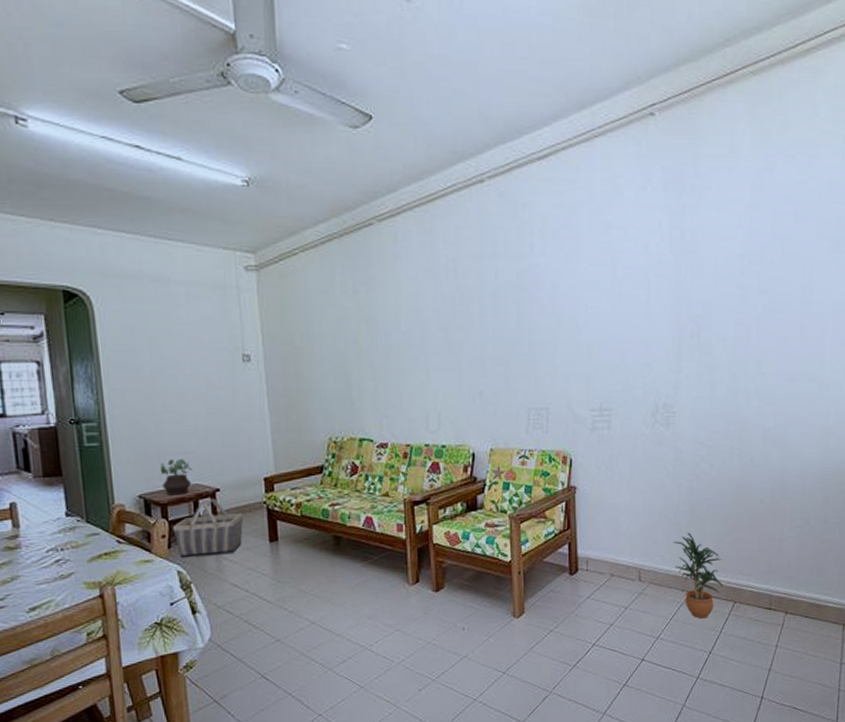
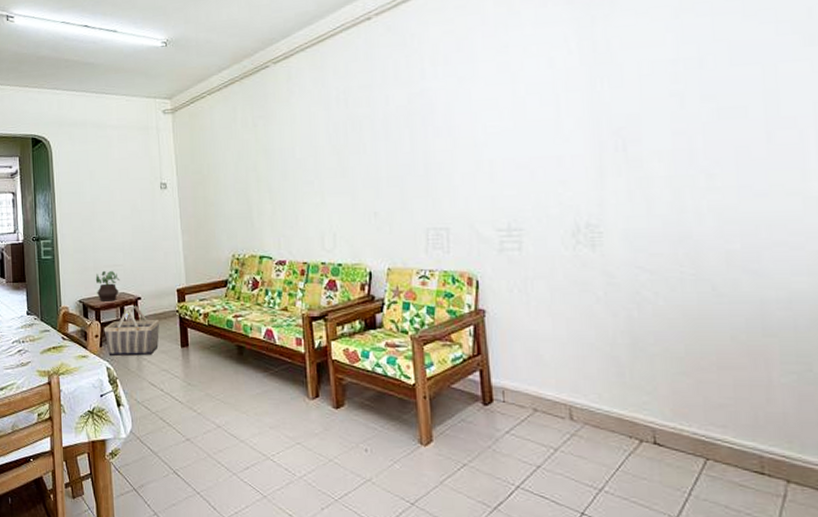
potted plant: present [673,532,723,619] -> none [612,368,688,474]

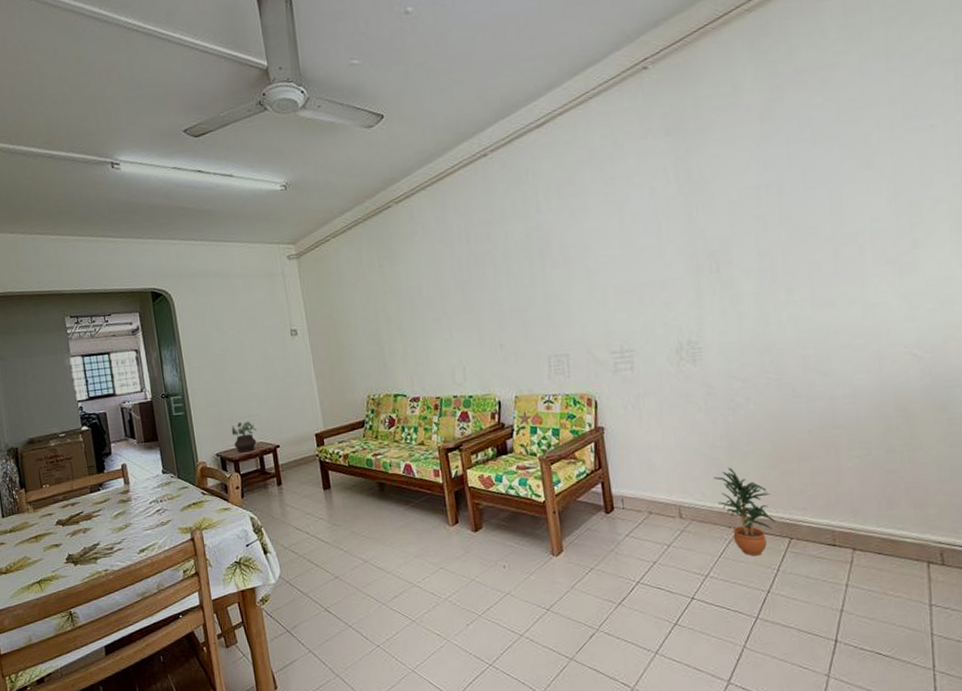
basket: present [103,305,160,357] -> none [244,453,301,506]
potted plant: none [612,368,688,474] -> present [713,467,776,556]

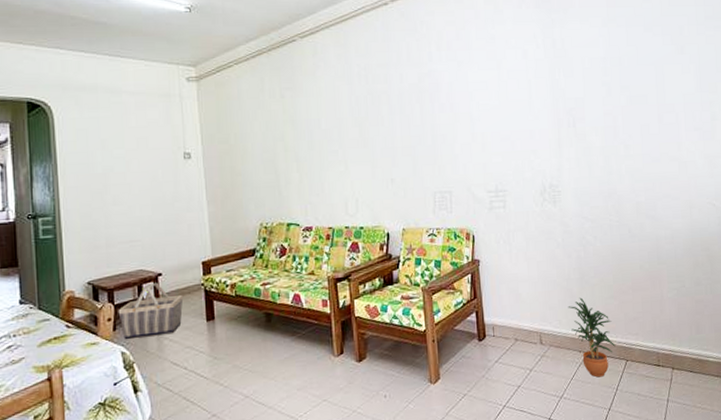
potted plant: present [231,421,257,453] -> none [108,246,137,281]
basket: none [244,453,301,506] -> present [118,282,184,340]

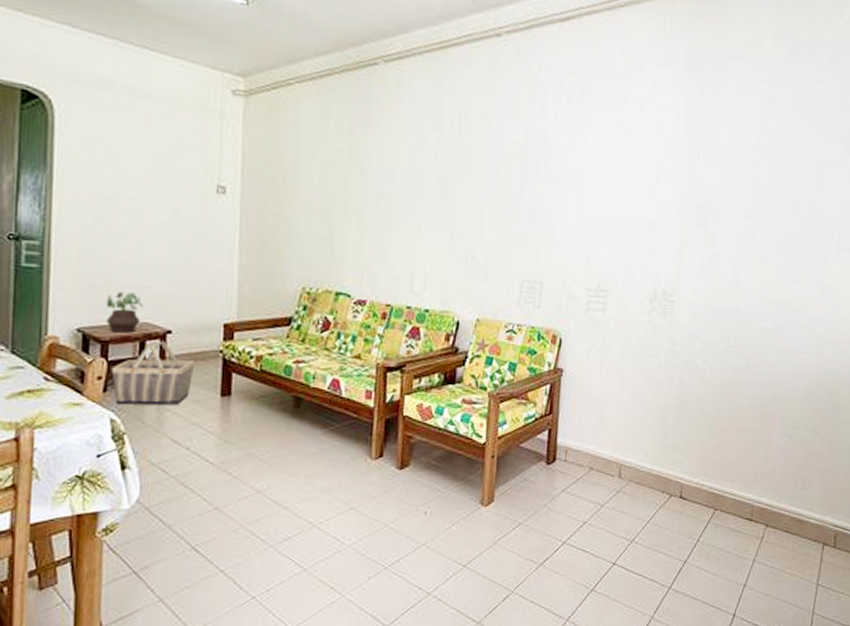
potted plant: none [108,246,137,281] -> present [105,291,144,333]
potted plant: present [568,297,615,378] -> none [657,430,706,524]

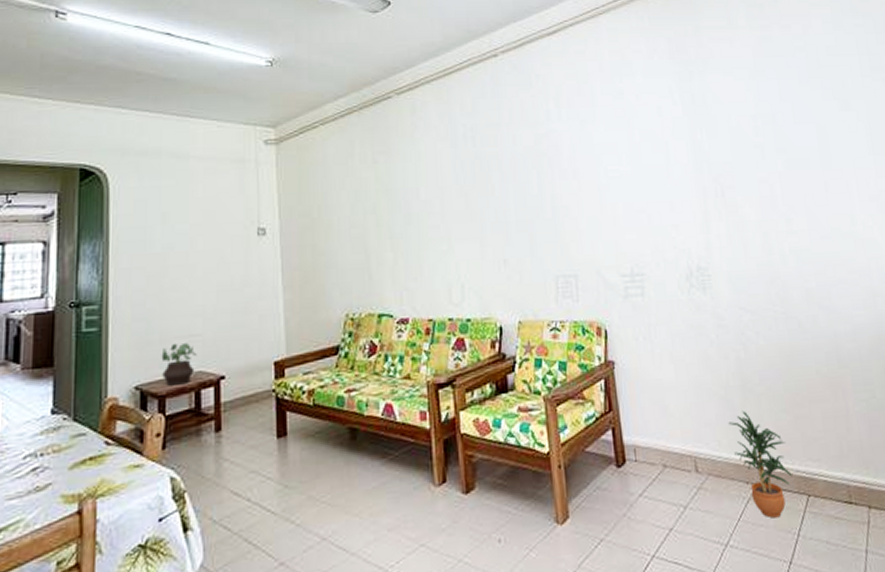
basket: present [111,340,196,406] -> none [169,387,250,462]
potted plant: none [657,430,706,524] -> present [728,411,792,519]

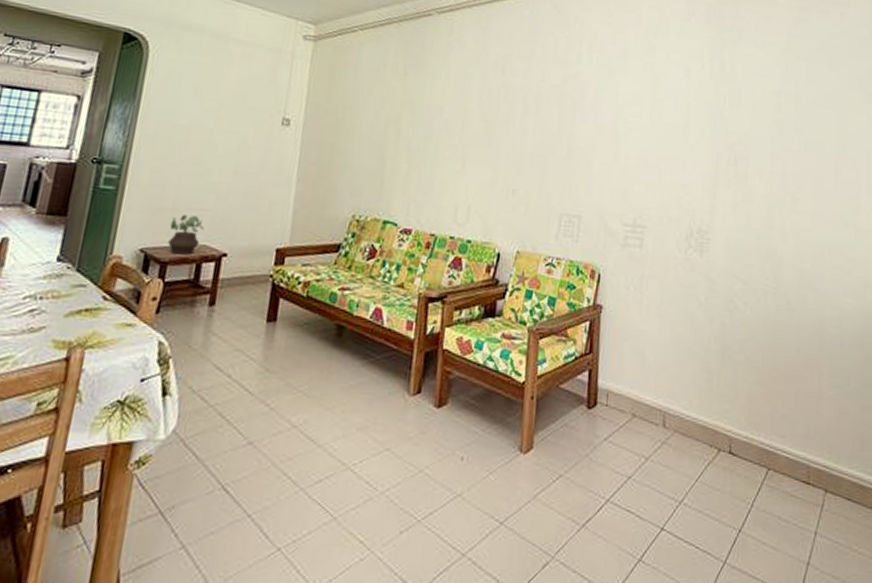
potted plant: present [728,411,792,519] -> none [702,375,756,485]

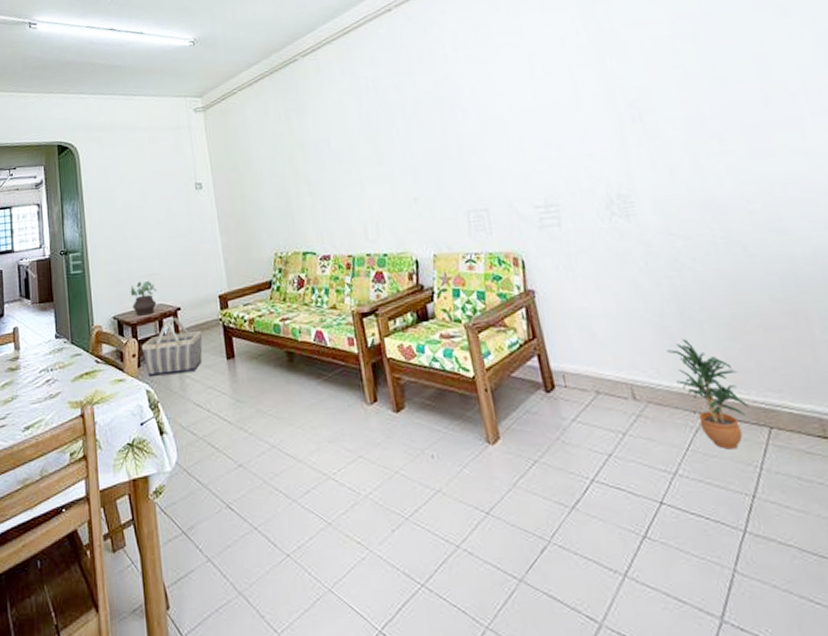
basket: none [165,263,246,330] -> present [141,317,203,378]
potted plant: none [702,375,756,485] -> present [666,338,749,450]

